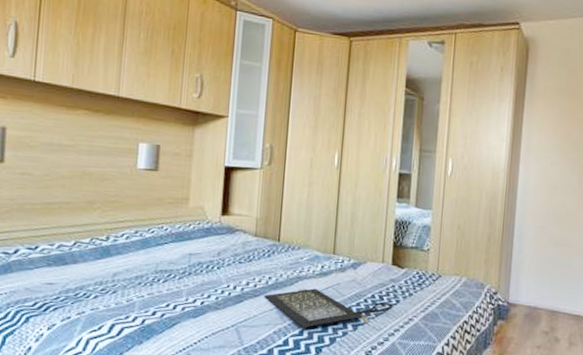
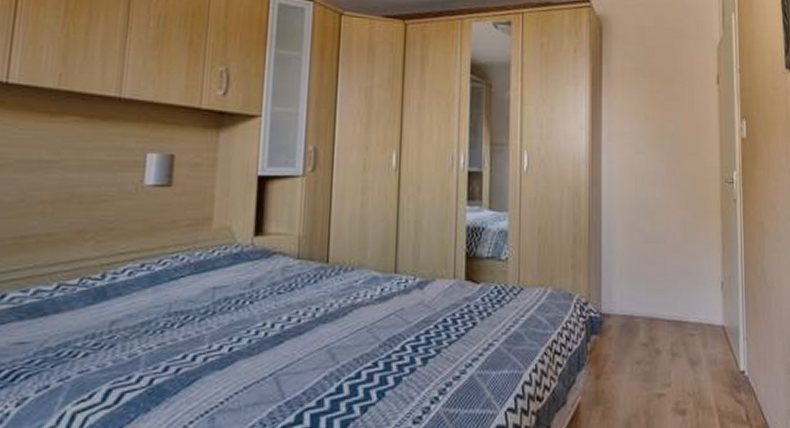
clutch bag: present [265,288,393,328] -> none [311,317,469,368]

